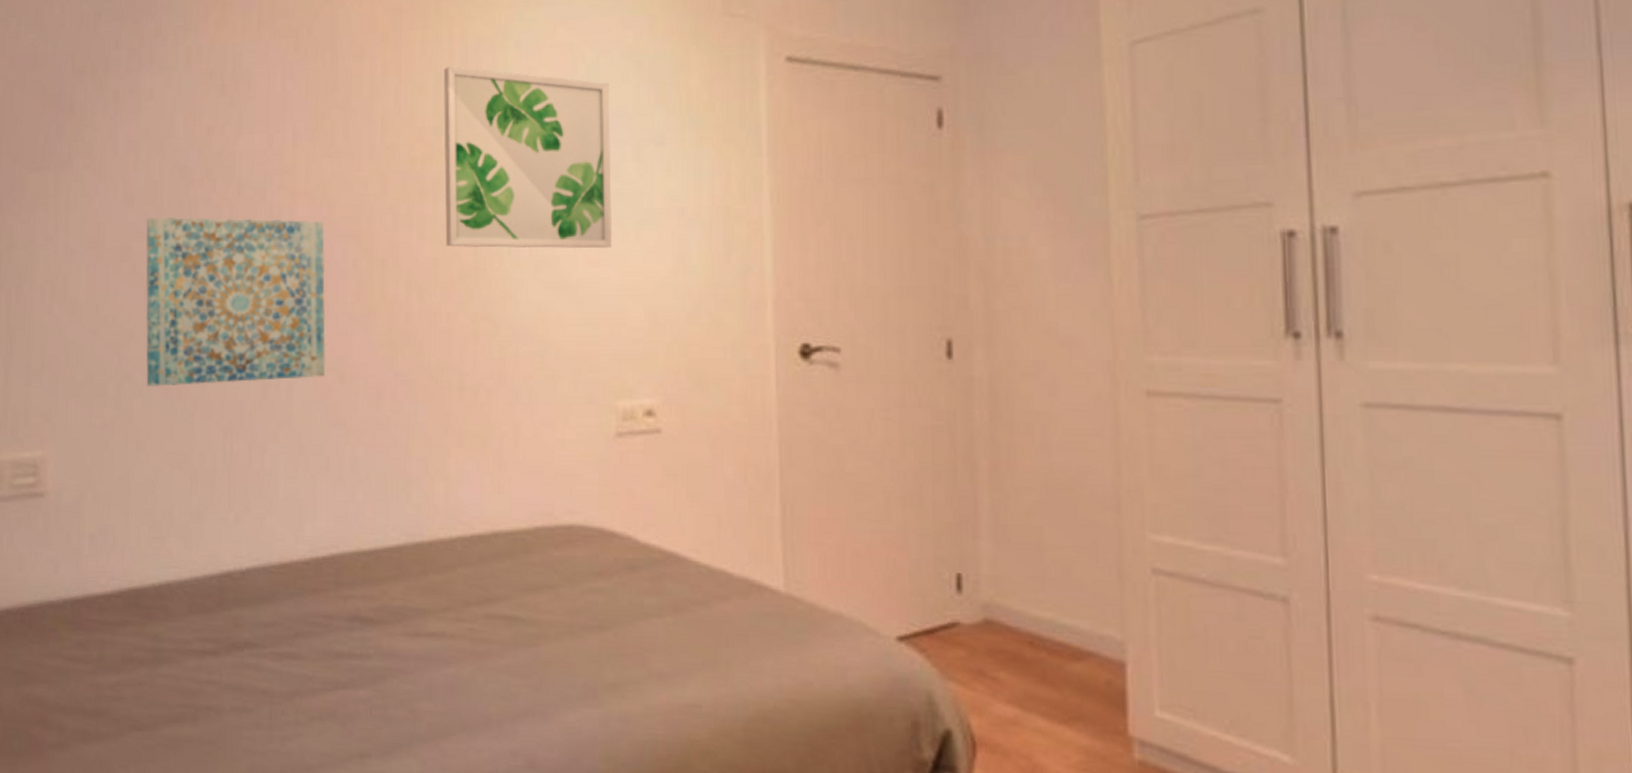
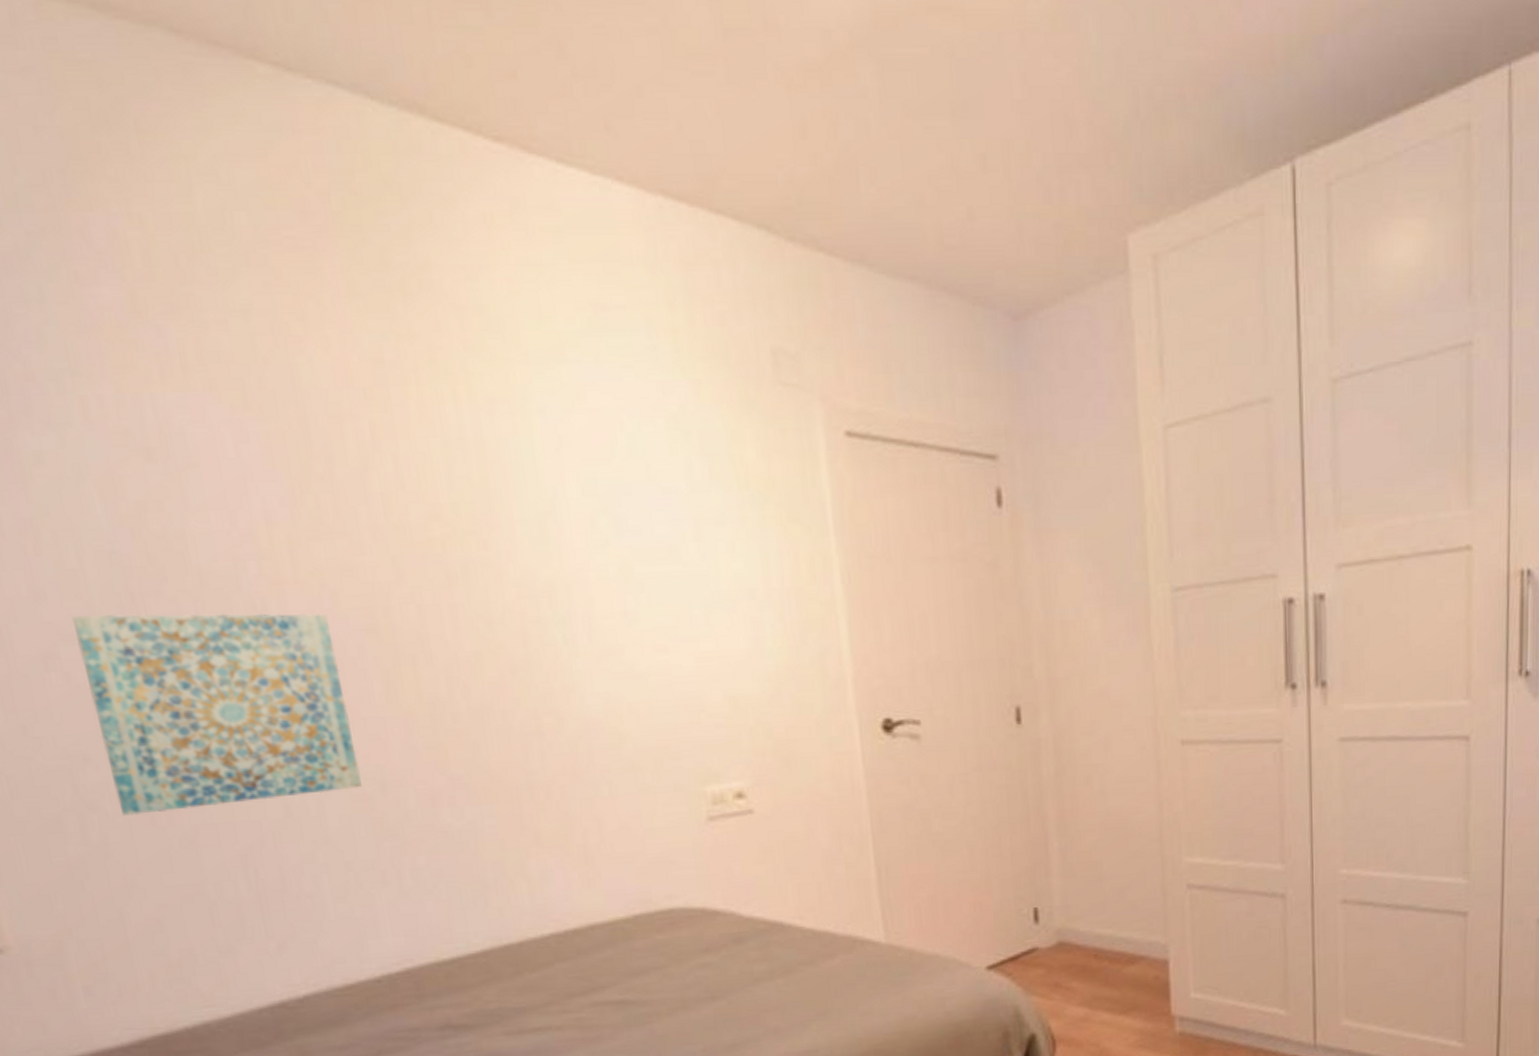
wall art: present [444,65,612,249] -> none [453,431,680,639]

